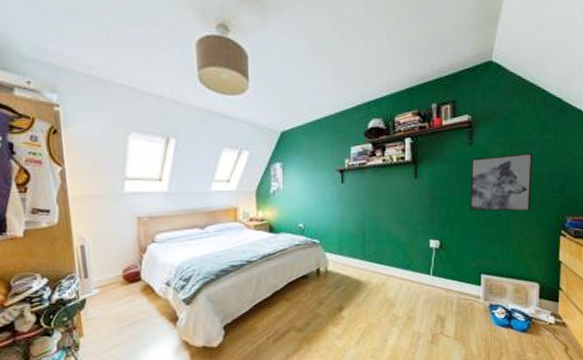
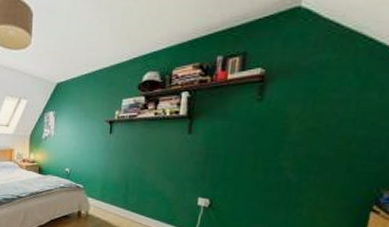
wall art: present [470,153,533,212] -> none [250,113,344,179]

